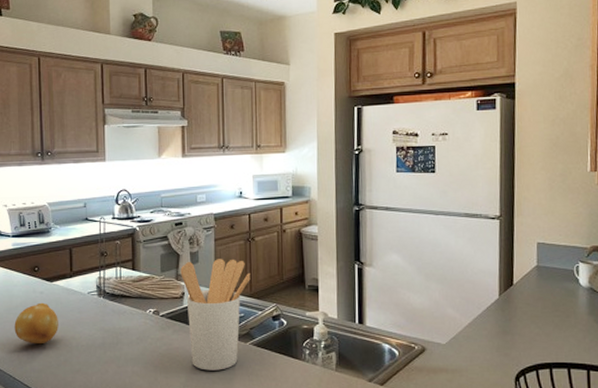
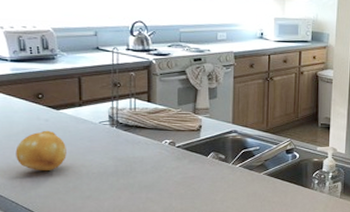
utensil holder: present [180,259,251,371] -> none [198,95,267,197]

